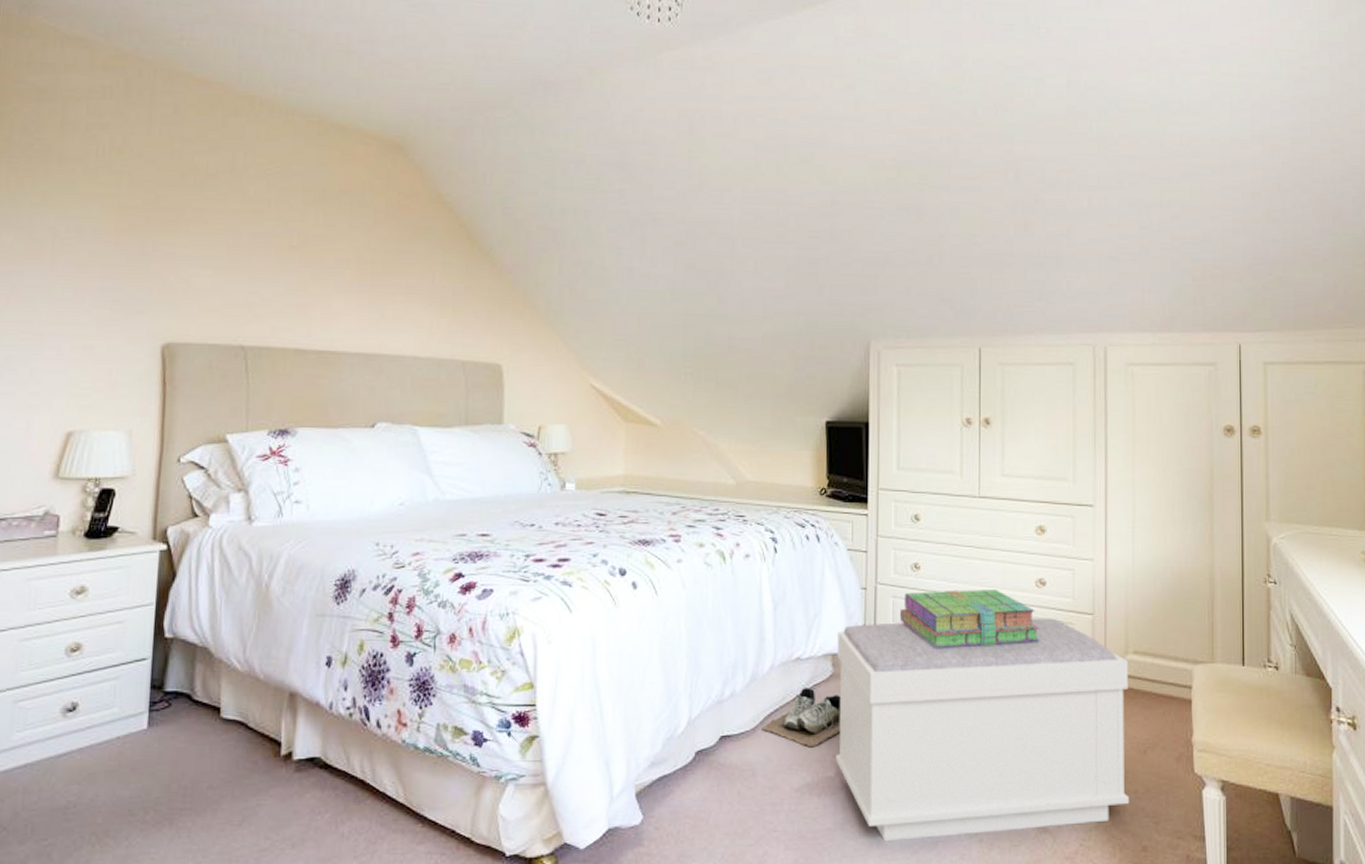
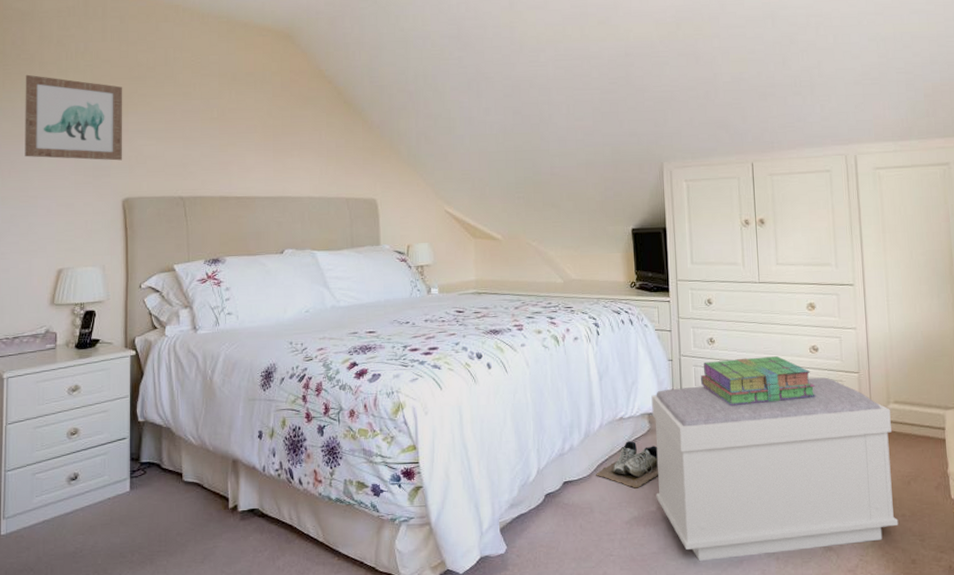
wall art: none [30,171,172,294] -> present [24,74,123,161]

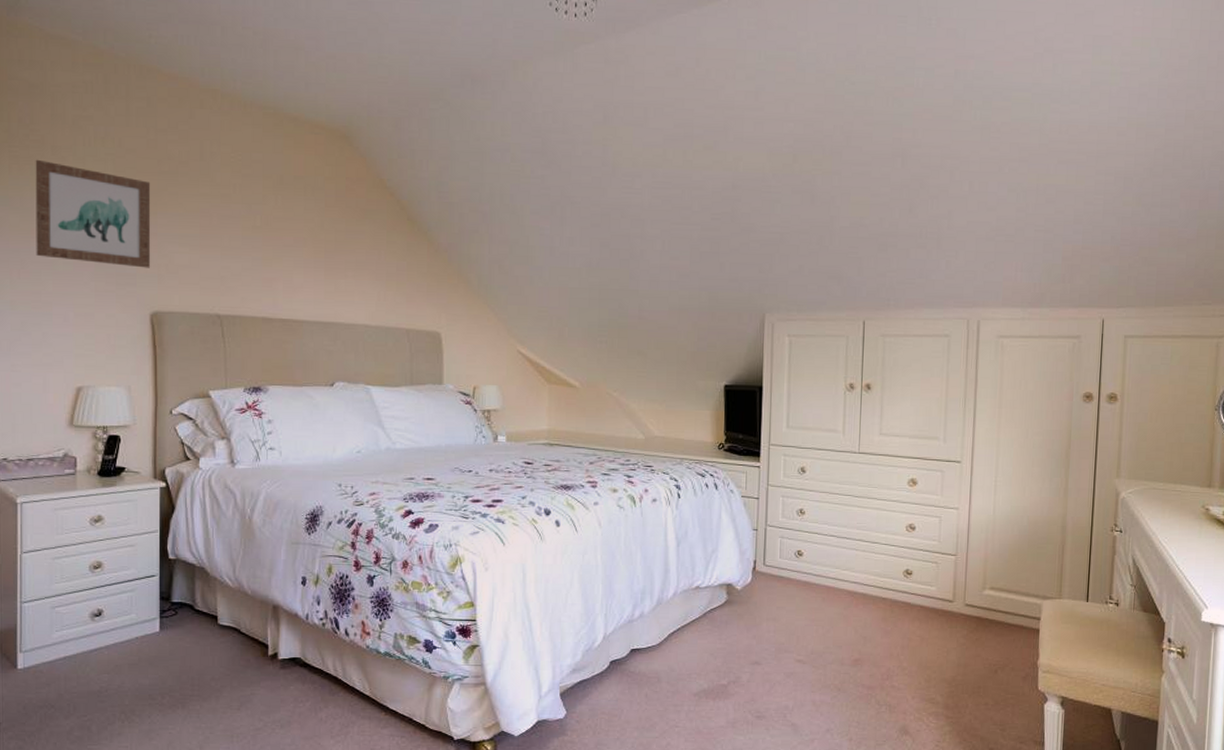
shoe: present [596,441,659,489] -> none [666,611,735,661]
bench: present [651,377,899,561] -> none [728,557,985,737]
stack of books: present [700,356,815,405] -> none [785,532,908,581]

